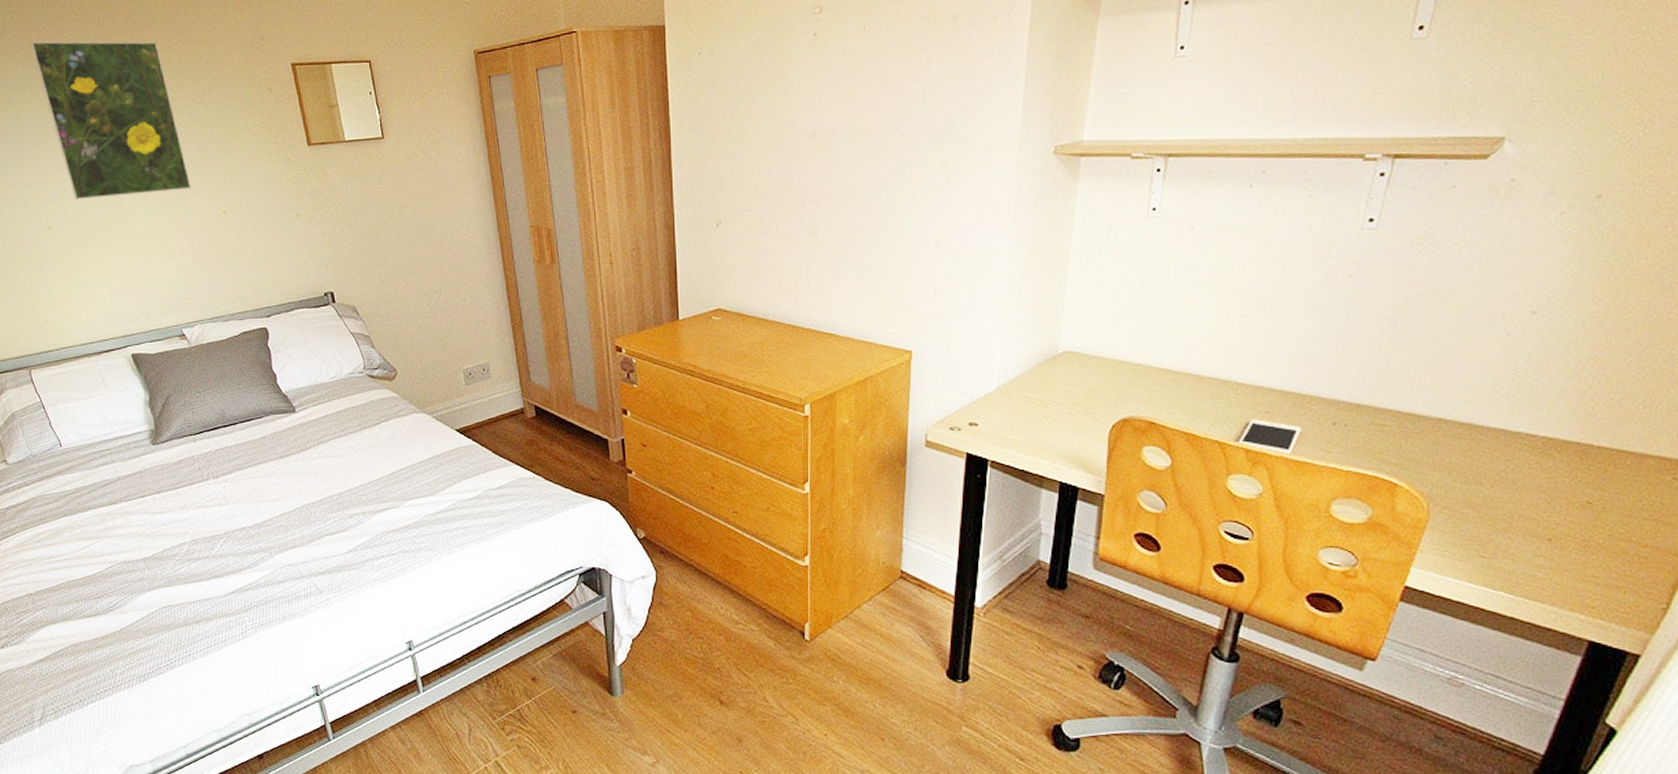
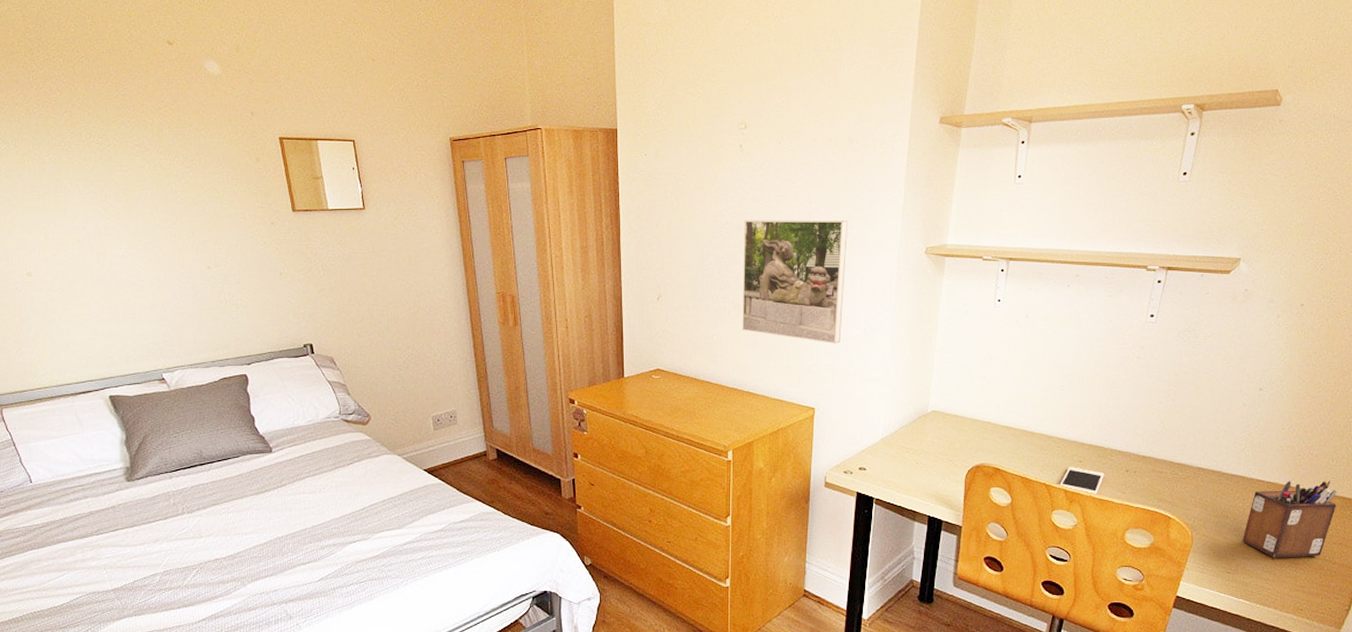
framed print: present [30,41,192,200] -> none [16,98,177,250]
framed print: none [819,118,951,272] -> present [742,220,847,344]
desk organizer: none [1503,435,1652,538] -> present [1242,481,1338,558]

